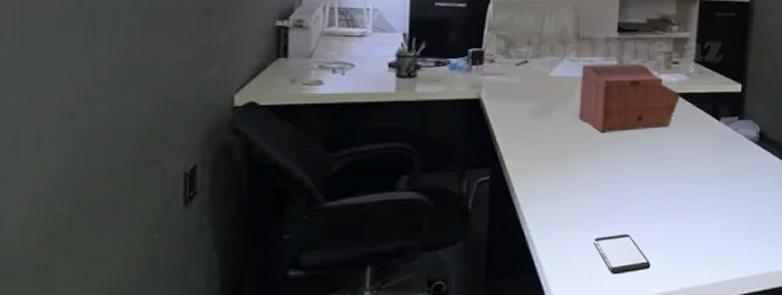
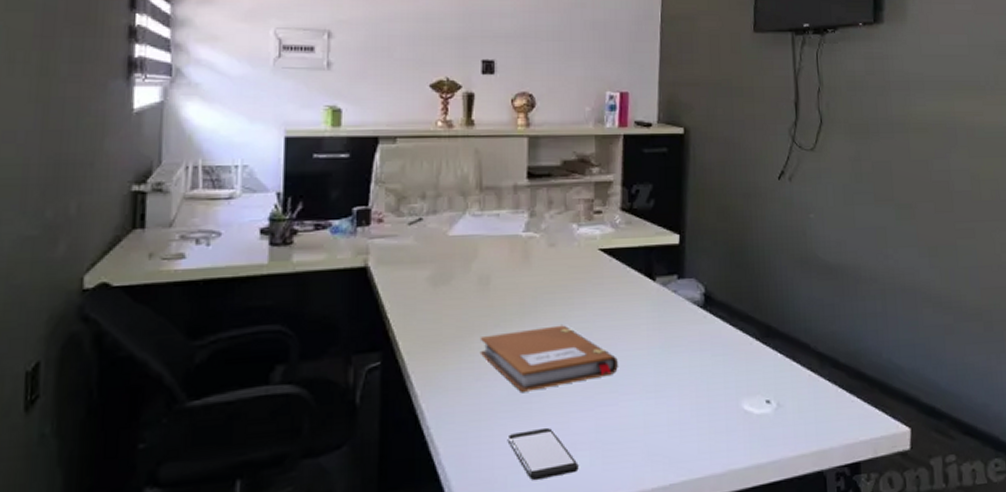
notebook: none [573,153,686,205] -> present [479,325,618,392]
sewing box: present [578,63,681,132] -> none [484,214,606,302]

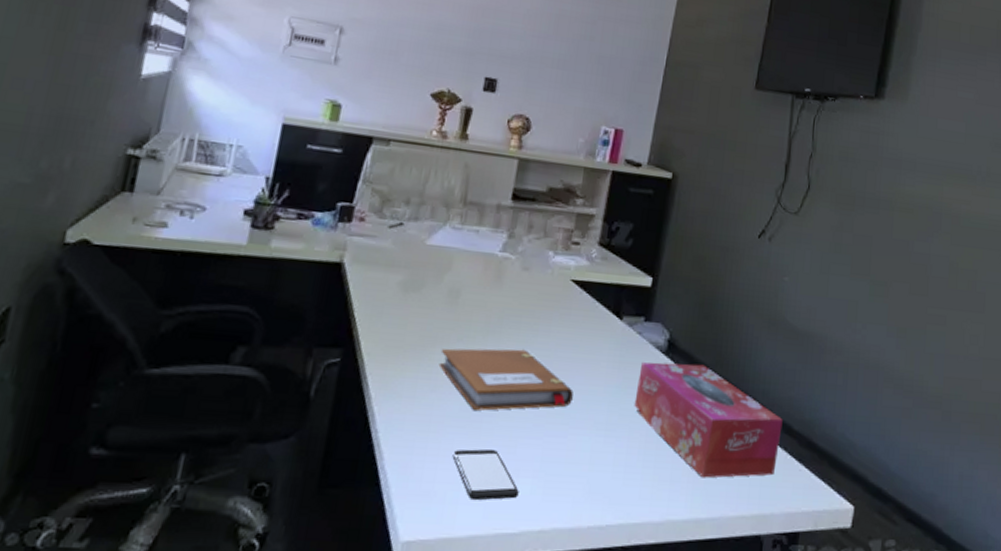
tissue box: none [679,312,829,424] -> present [634,362,783,478]

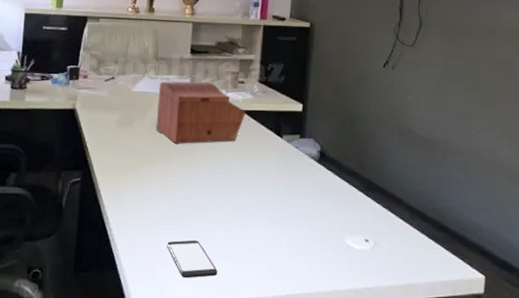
notebook: present [438,348,573,411] -> none [150,164,251,211]
sewing box: none [453,234,578,321] -> present [156,81,246,144]
tissue box: present [634,362,783,478] -> none [298,168,418,257]

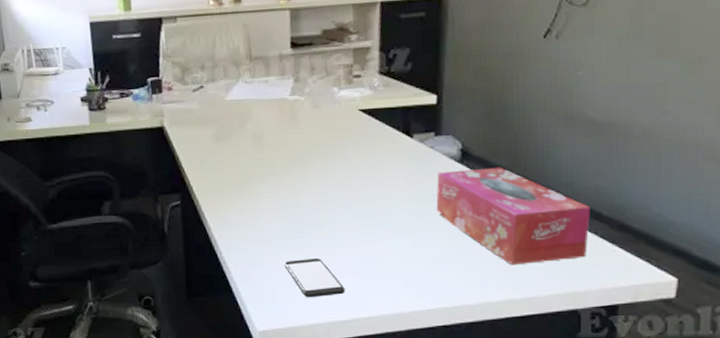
sewing box: present [156,81,246,144] -> none [257,79,366,155]
tissue box: none [298,168,418,257] -> present [436,167,590,266]

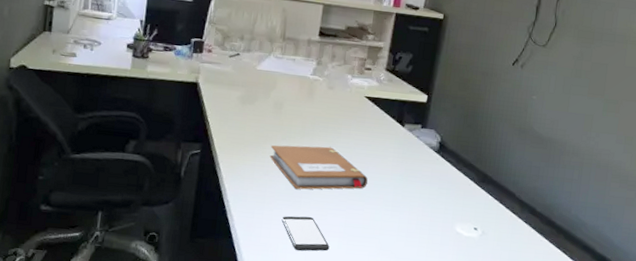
notebook: none [257,175,378,229] -> present [269,145,368,190]
tissue box: present [436,167,590,266] -> none [413,158,529,244]

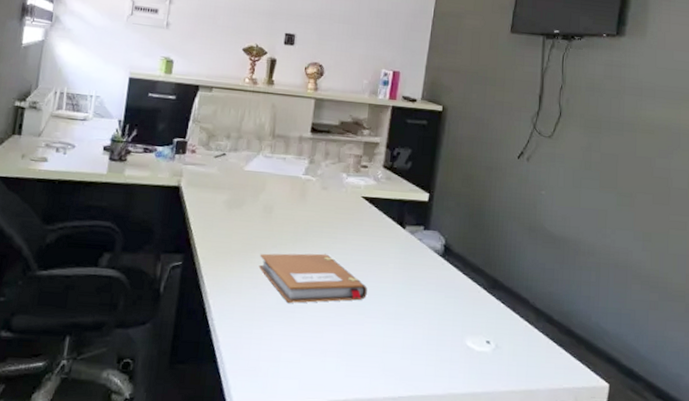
smartphone: present [281,216,330,251] -> none [272,334,327,375]

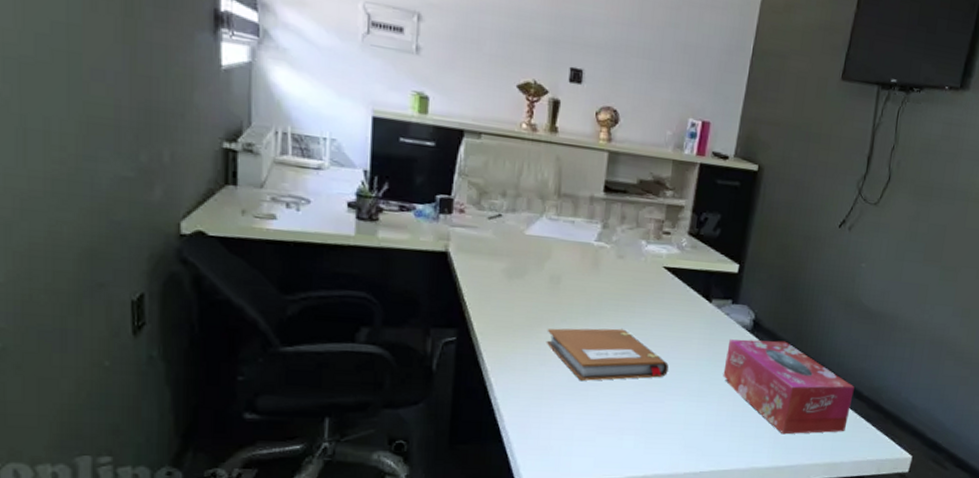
tissue box: none [418,263,544,359] -> present [723,339,855,435]

